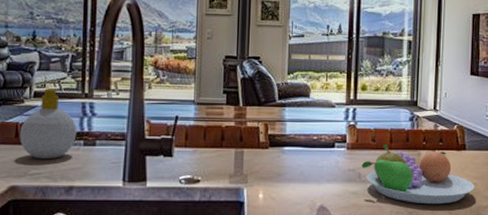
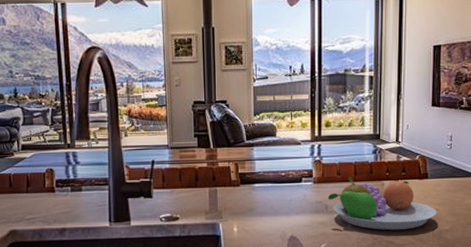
soap bottle: present [20,88,77,160] -> none [13,141,64,206]

